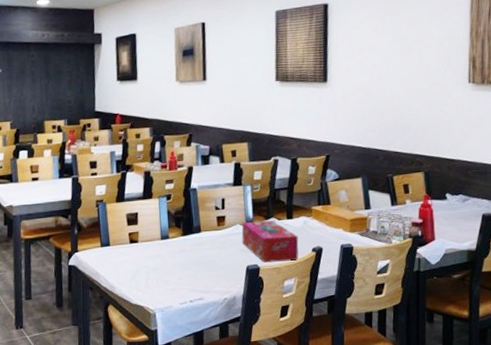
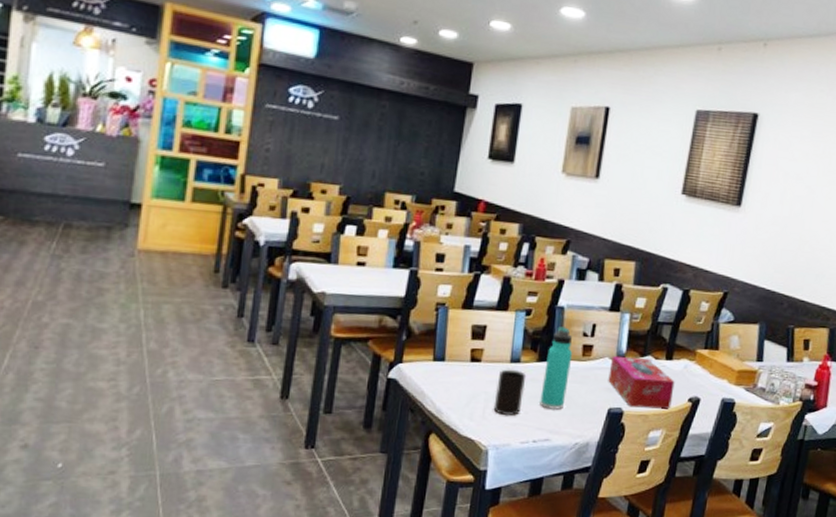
cup: none [153,245,177,283] -> present [493,369,527,415]
thermos bottle: none [189,204,210,273] -> present [540,326,573,410]

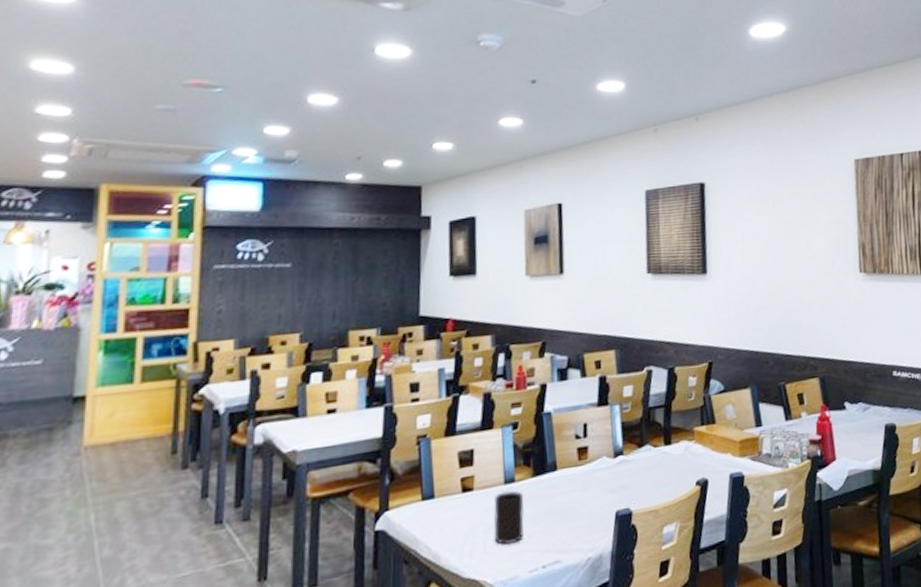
thermos bottle: present [540,326,573,410] -> none [541,433,569,527]
tissue box: present [608,355,675,409] -> none [609,449,680,505]

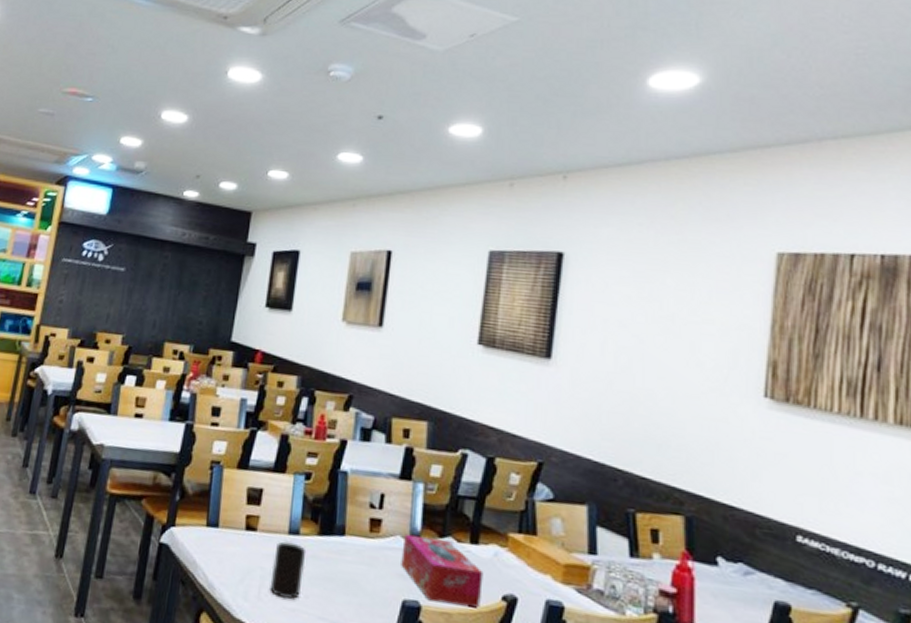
tissue box: none [609,449,680,505] -> present [401,533,484,608]

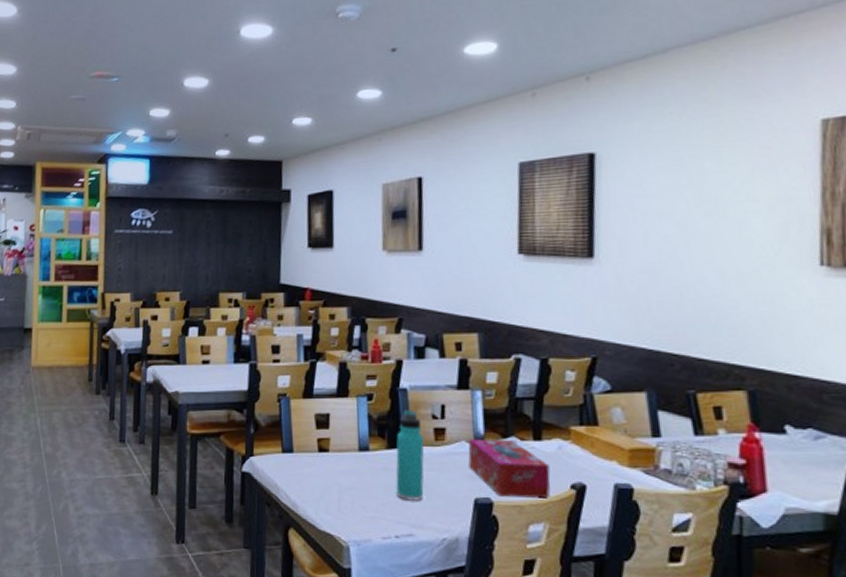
cup: present [270,541,307,599] -> none [347,458,379,508]
thermos bottle: none [322,494,359,597] -> present [396,410,425,501]

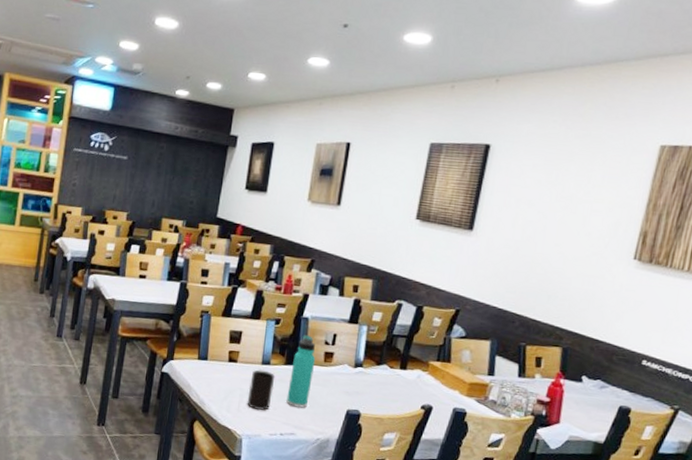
cup: none [347,458,379,508] -> present [247,370,275,410]
tissue box: present [468,438,551,498] -> none [347,362,409,415]

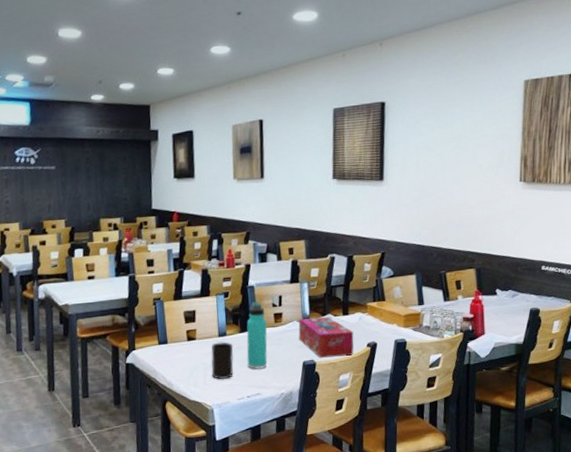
tissue box: none [347,362,409,415] -> present [298,317,354,358]

